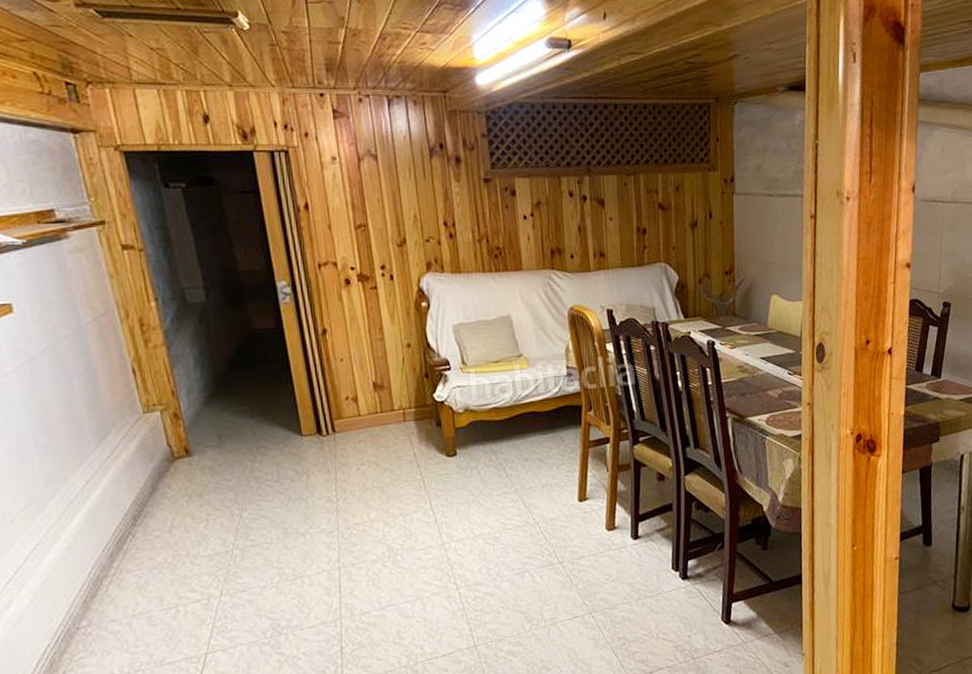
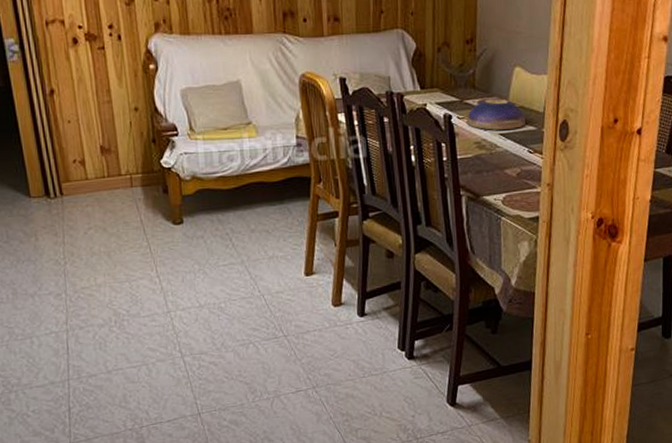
decorative bowl: none [728,324,784,355] -> present [466,98,525,130]

